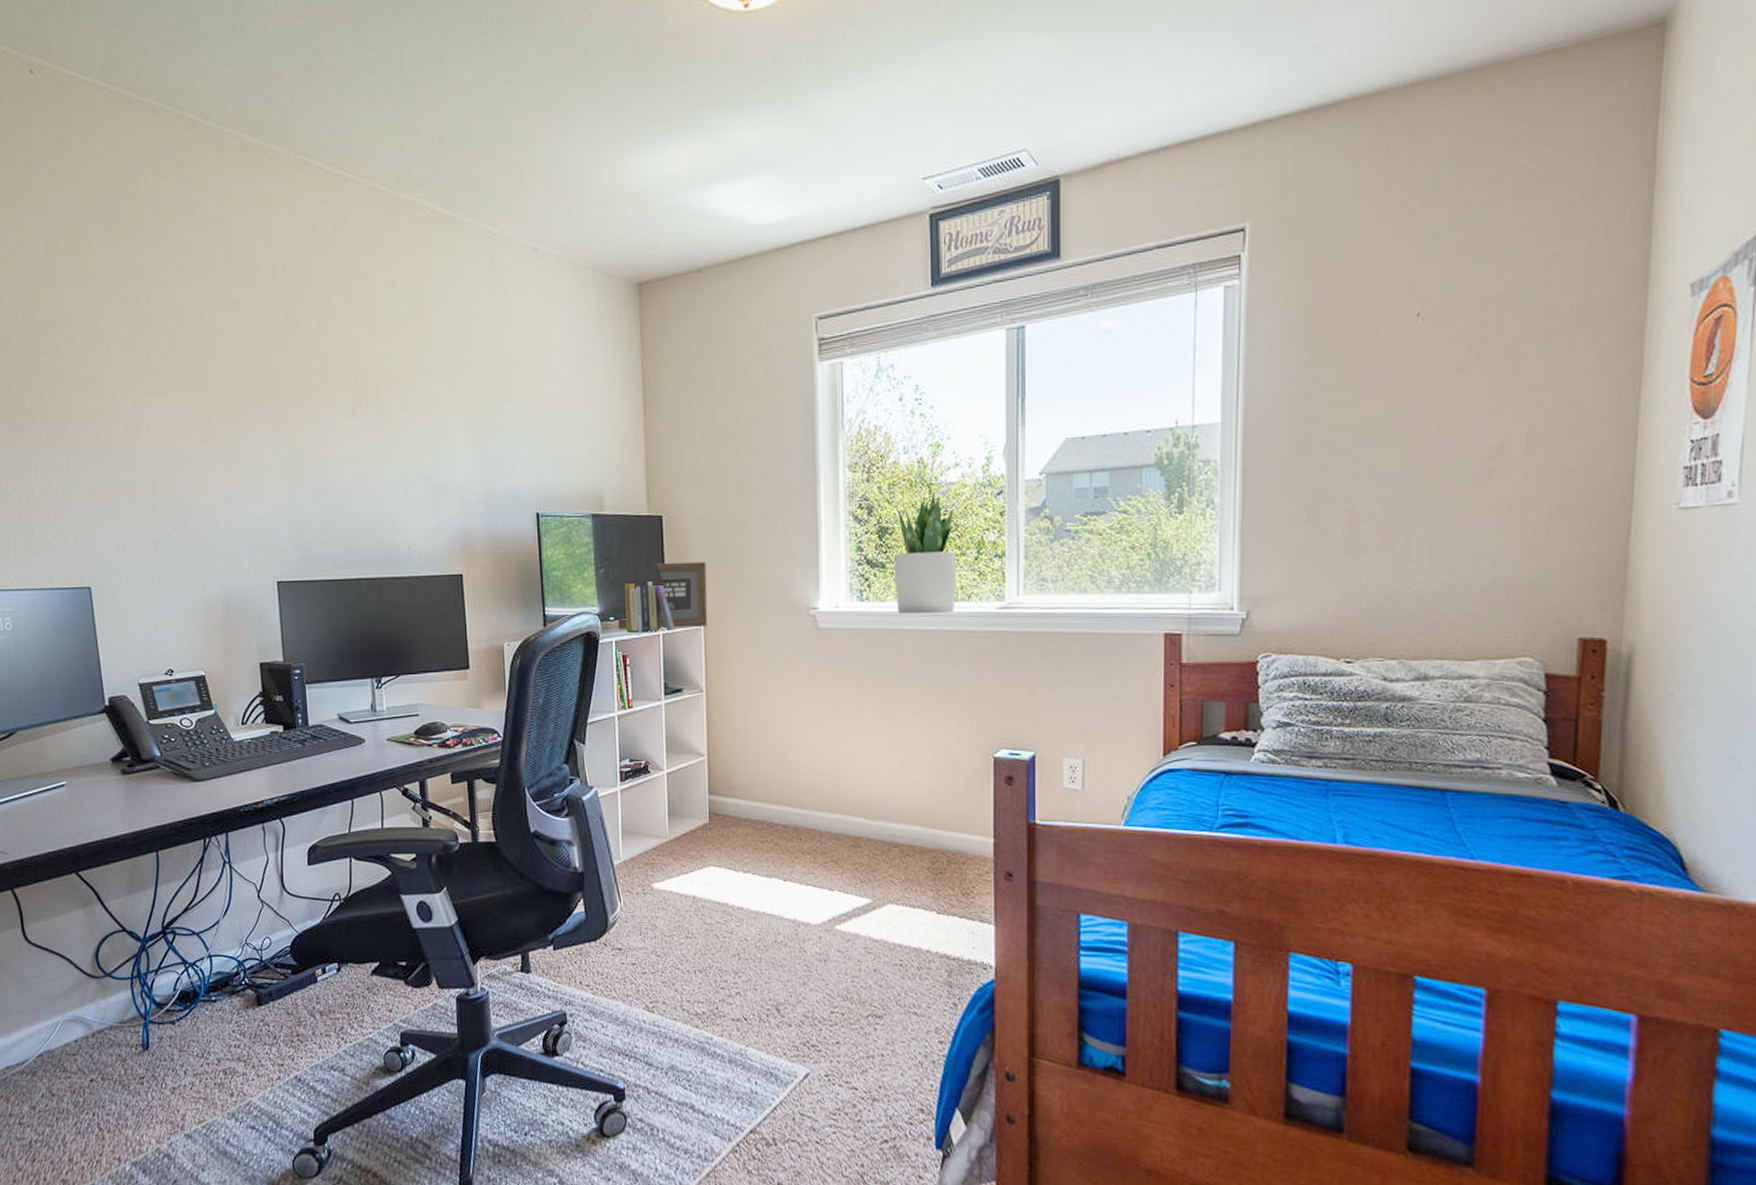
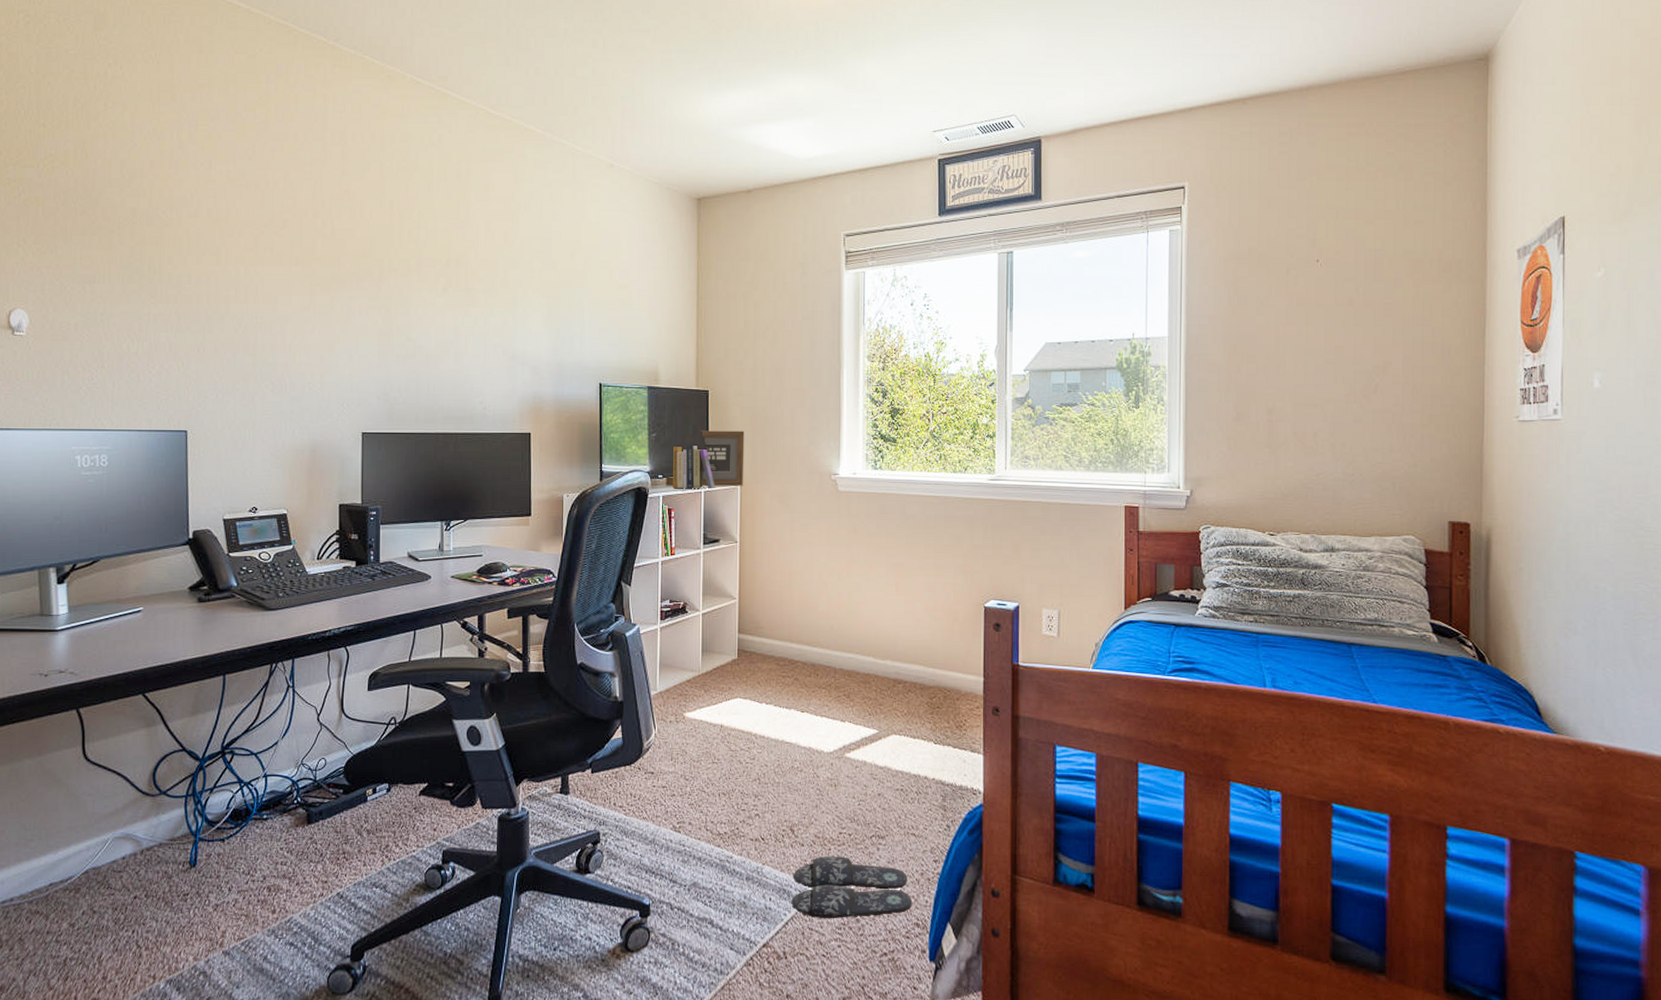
slippers: none [779,1036,915,1104] -> present [791,855,912,919]
planter: present [894,492,957,614] -> none [904,381,956,483]

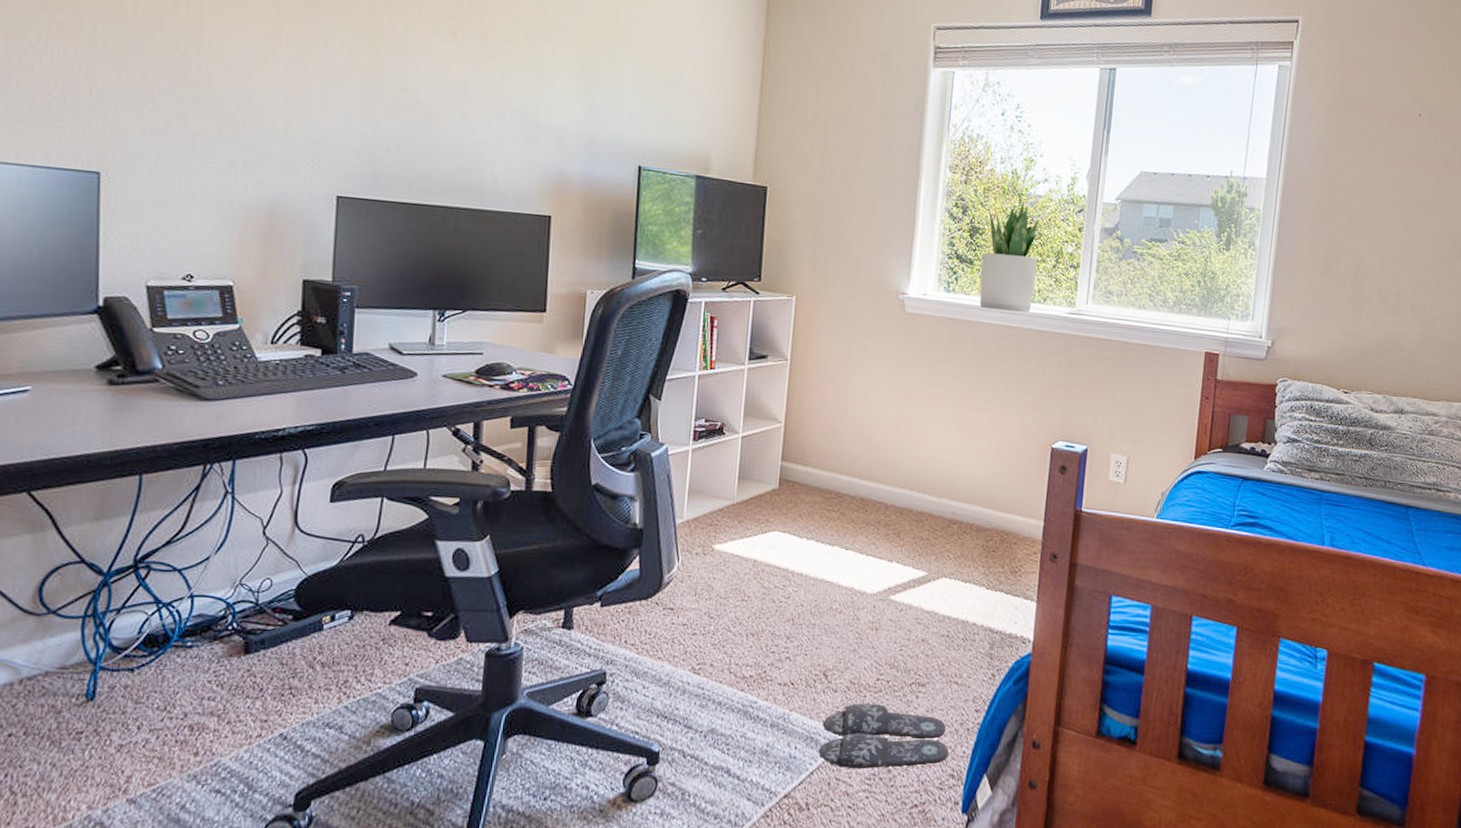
picture frame: present [666,430,745,486] -> none [710,231,805,298]
books: present [672,446,715,489] -> none [717,247,767,299]
planter: none [904,381,956,483] -> present [979,201,1041,313]

